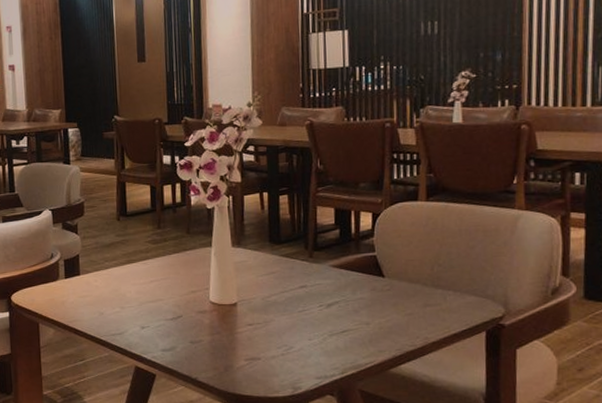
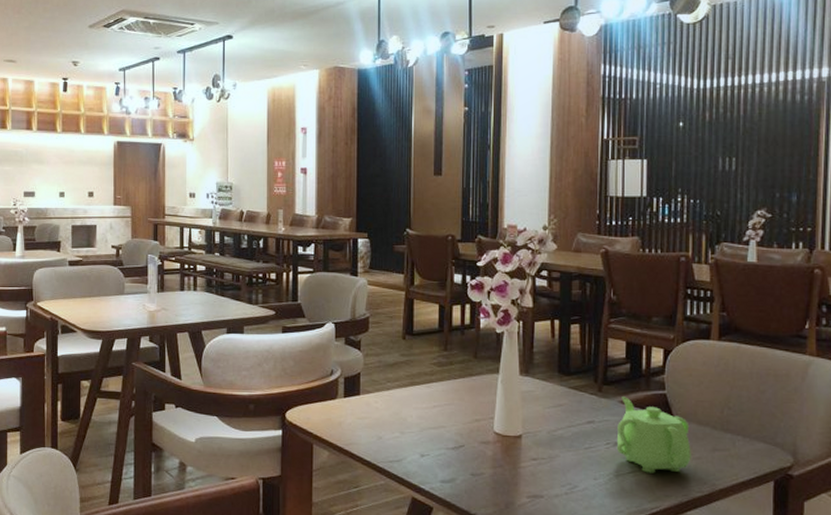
teapot: none [329,261,403,331] -> present [616,396,691,473]

